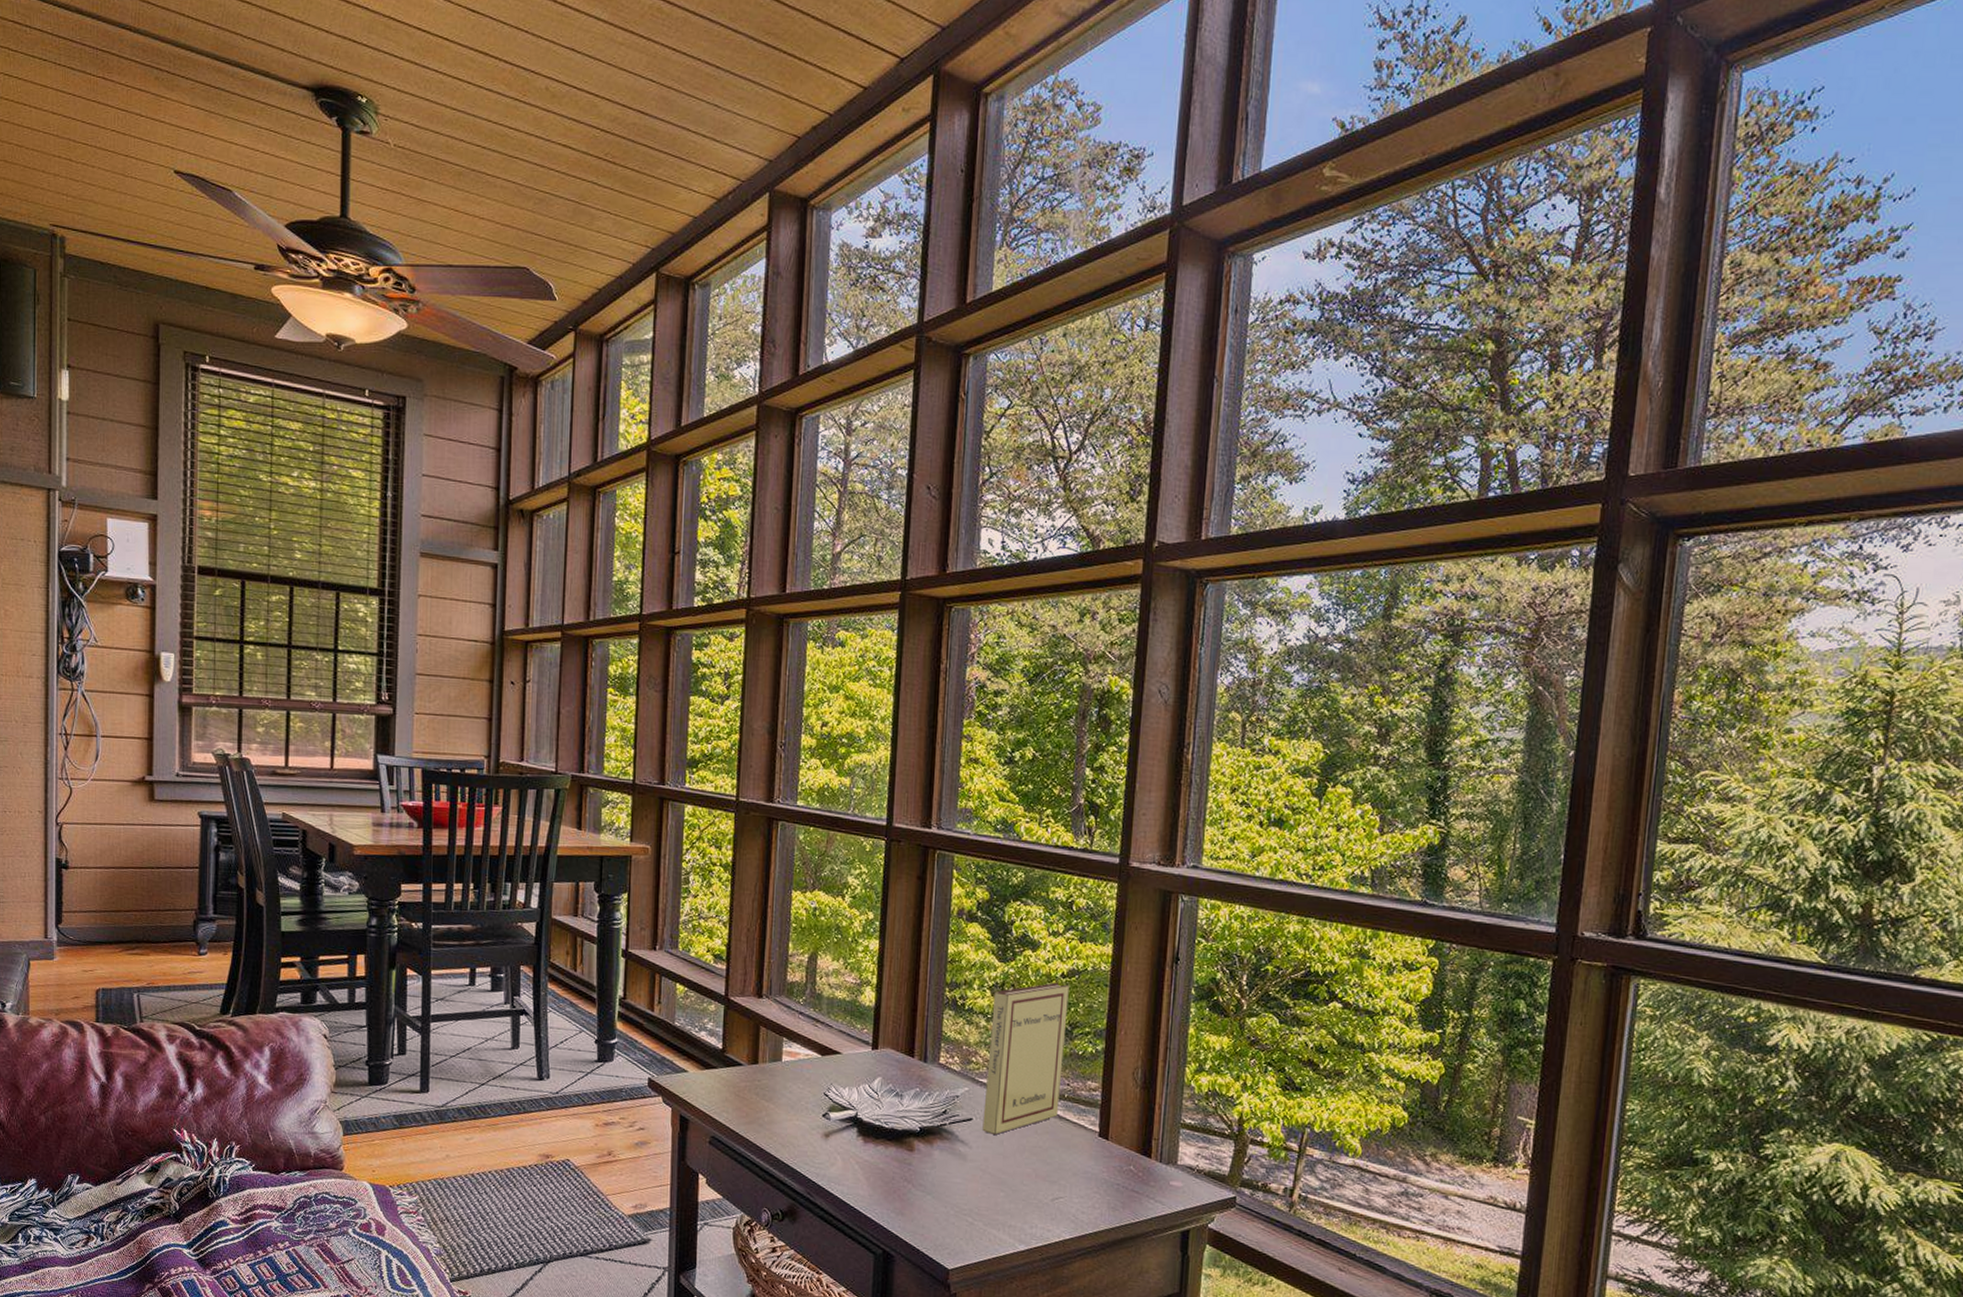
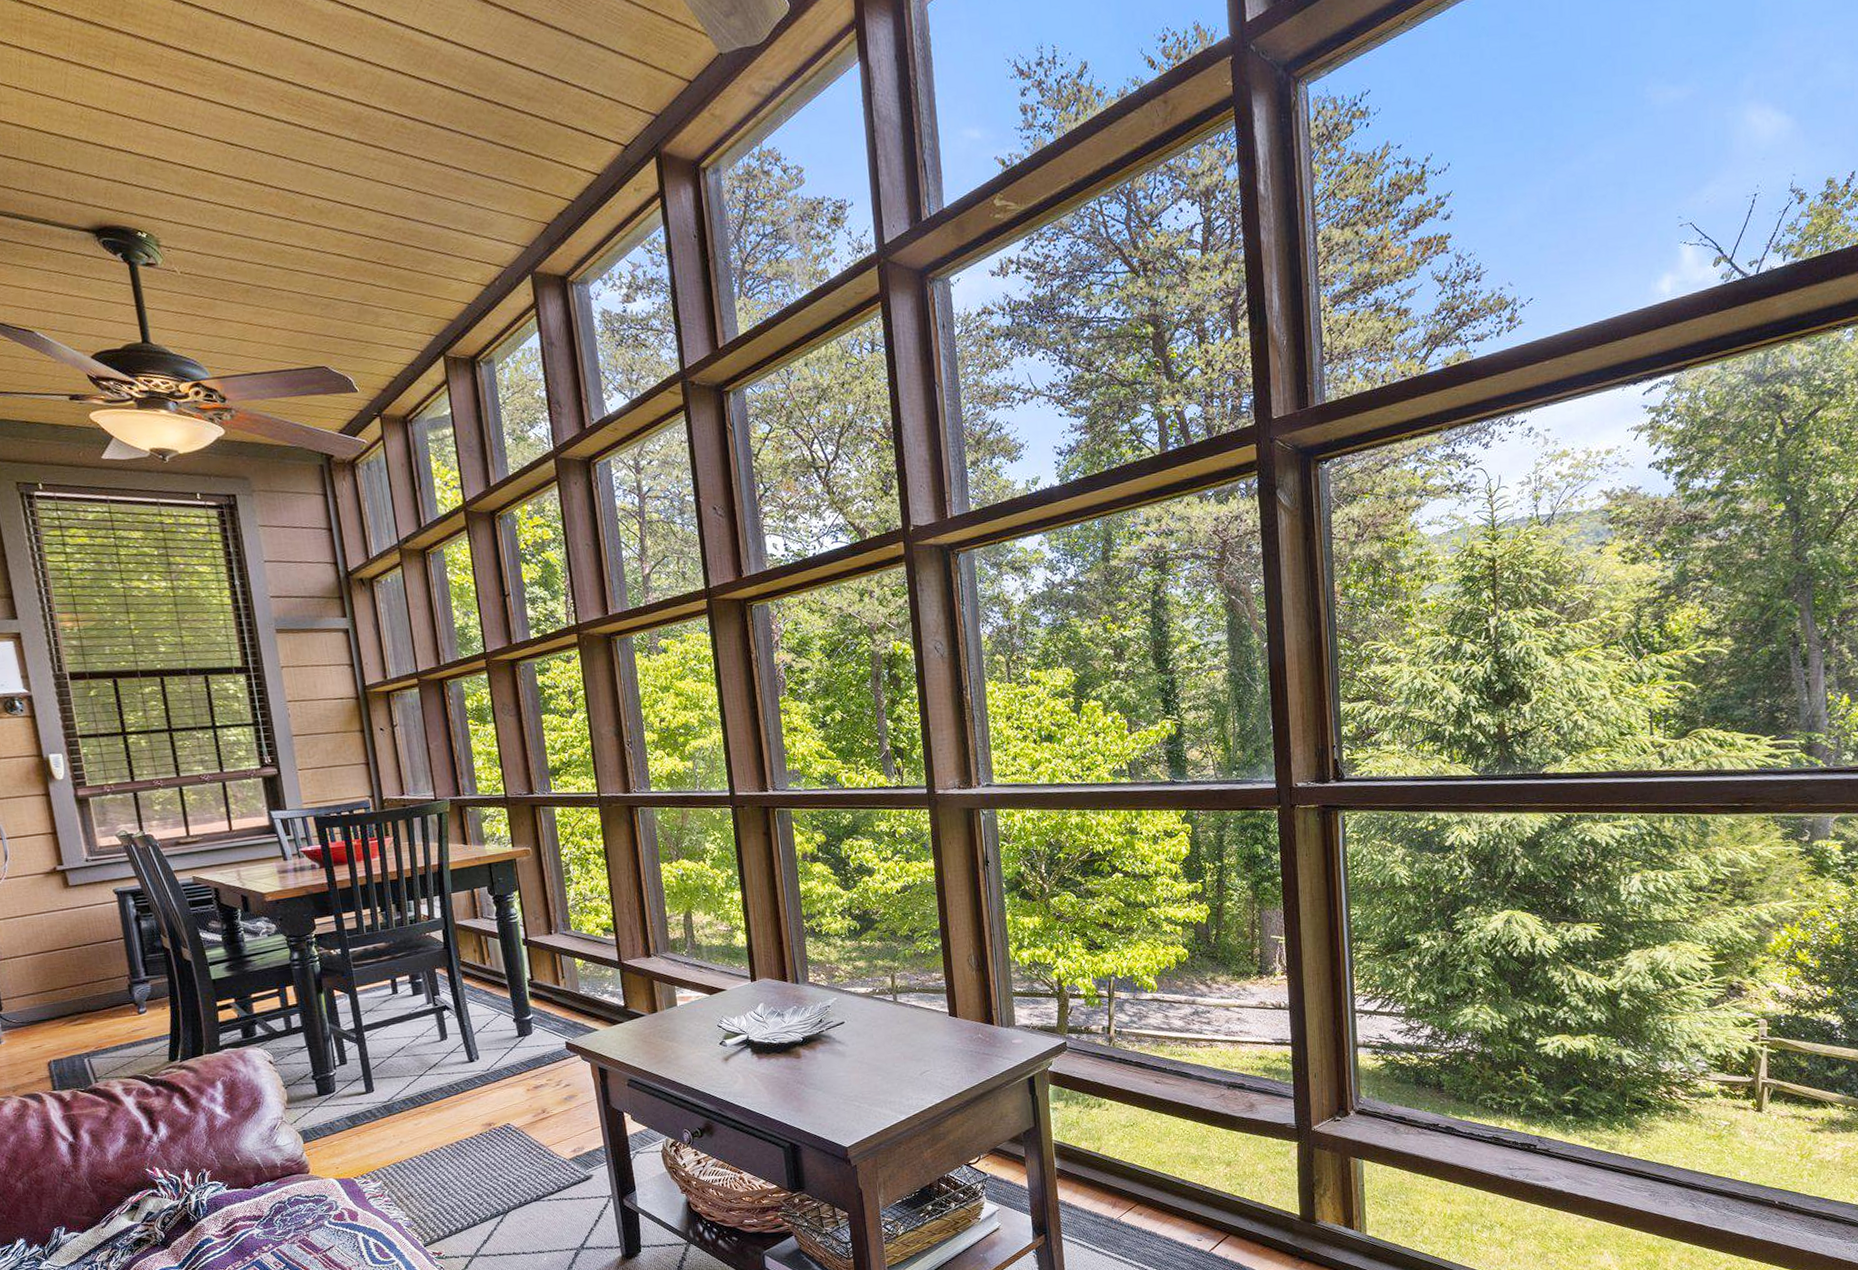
book: present [982,982,1069,1135] -> none [844,898,914,1031]

